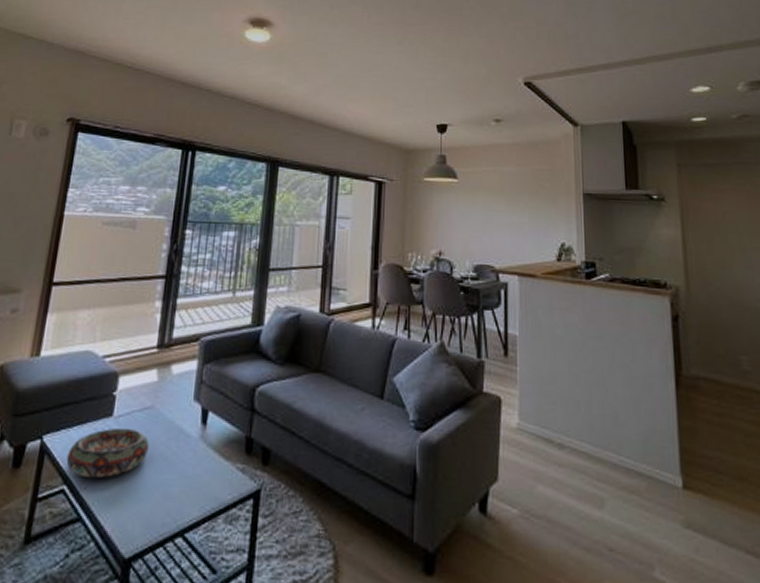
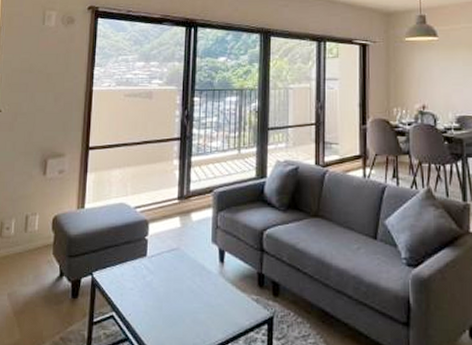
decorative bowl: present [66,427,149,479] -> none [113,265,177,307]

